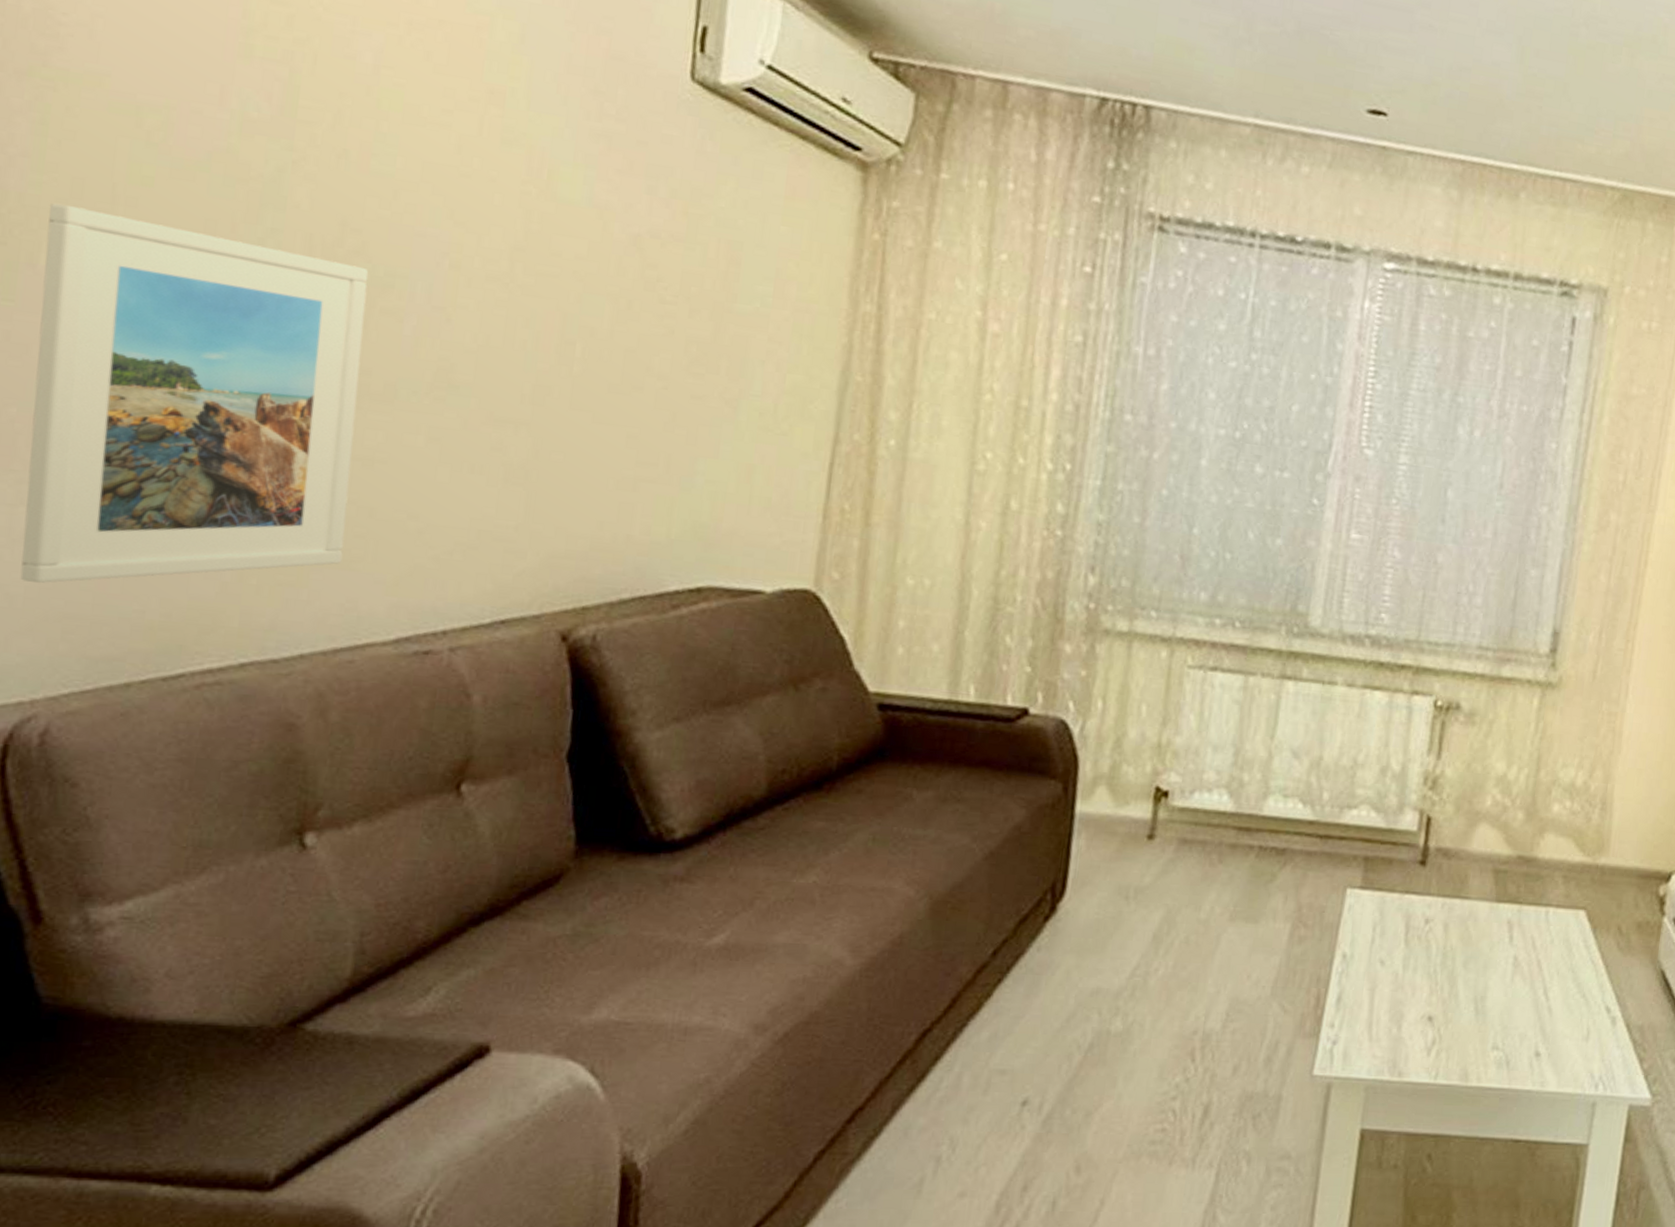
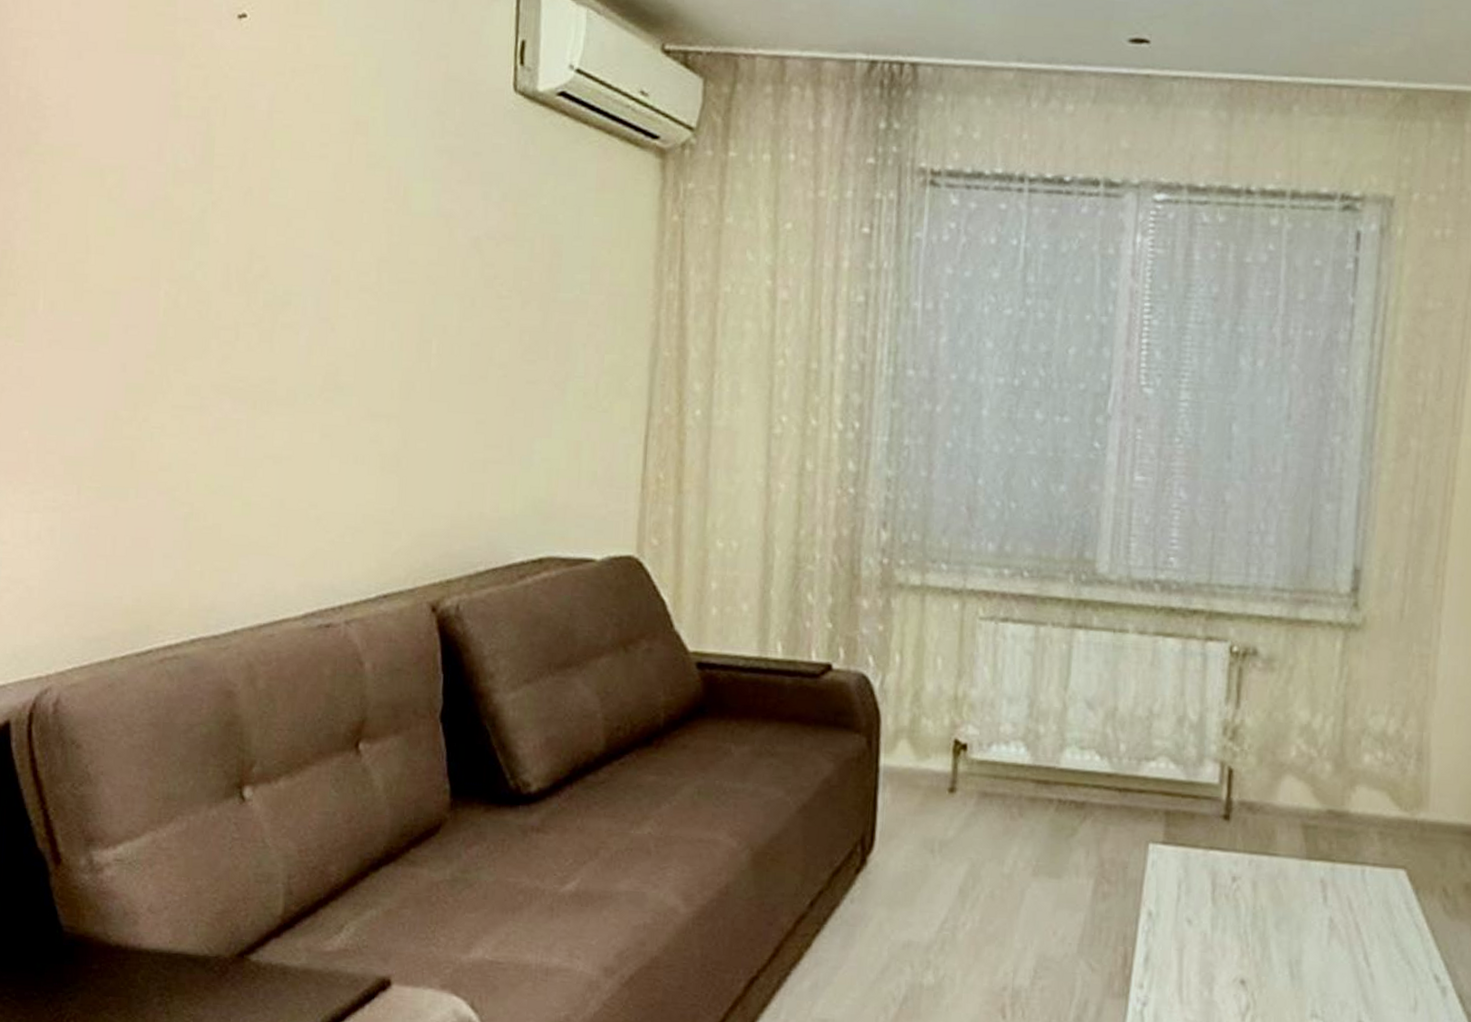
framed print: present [20,203,369,583] -> none [35,257,272,576]

